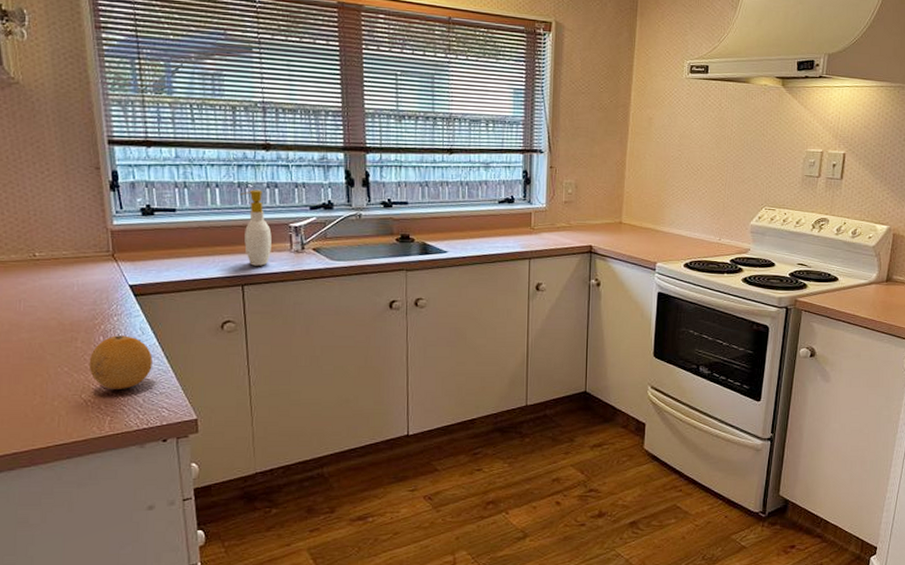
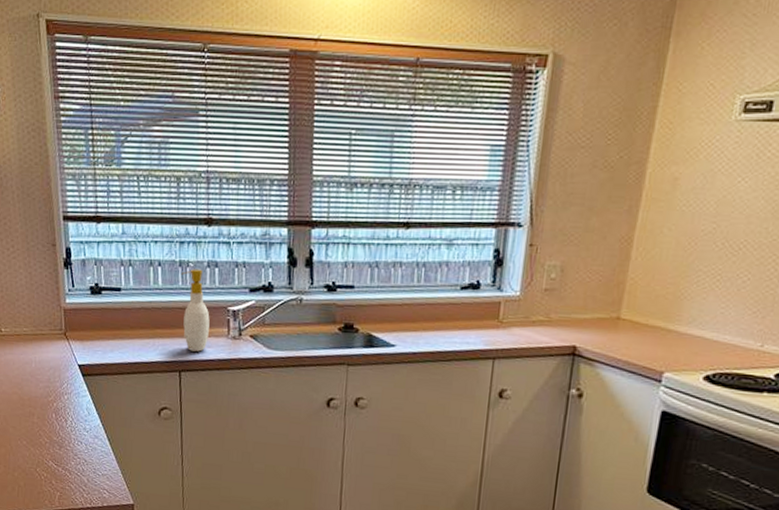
fruit: present [88,335,153,389] -> none [43,414,97,467]

